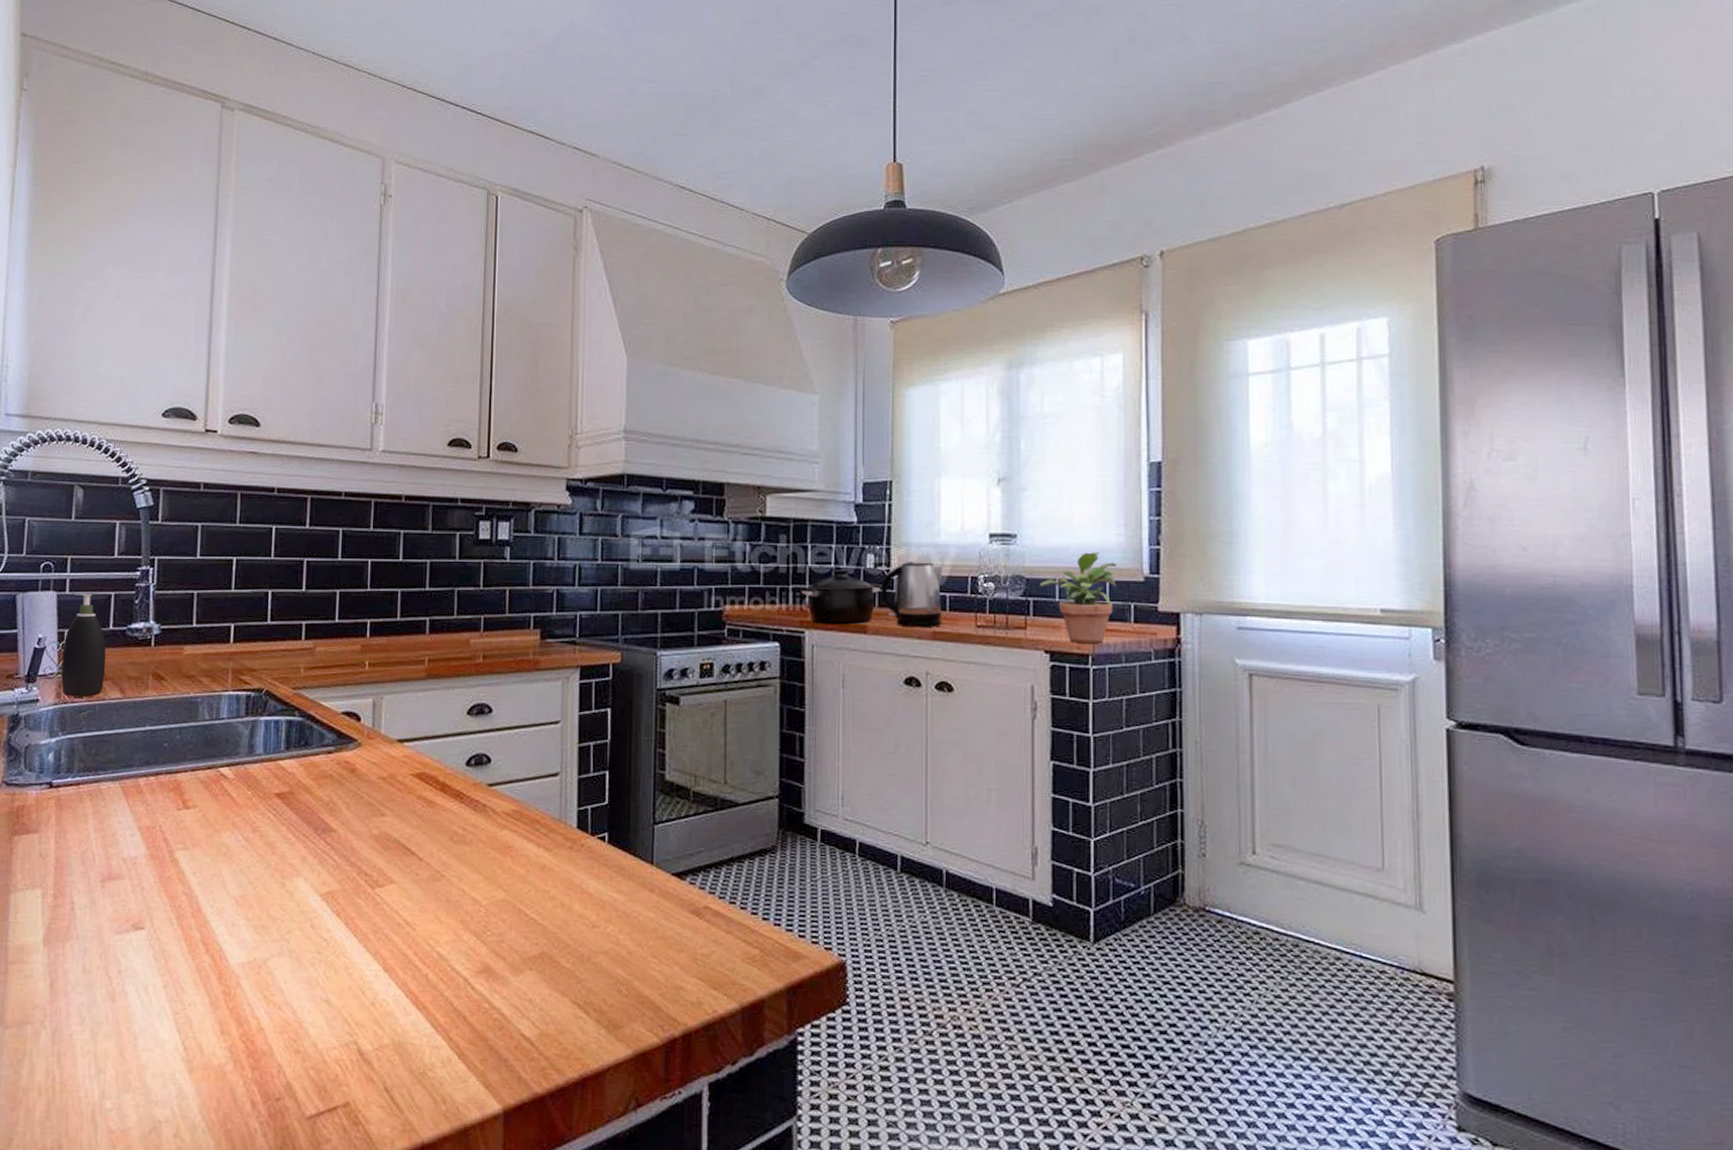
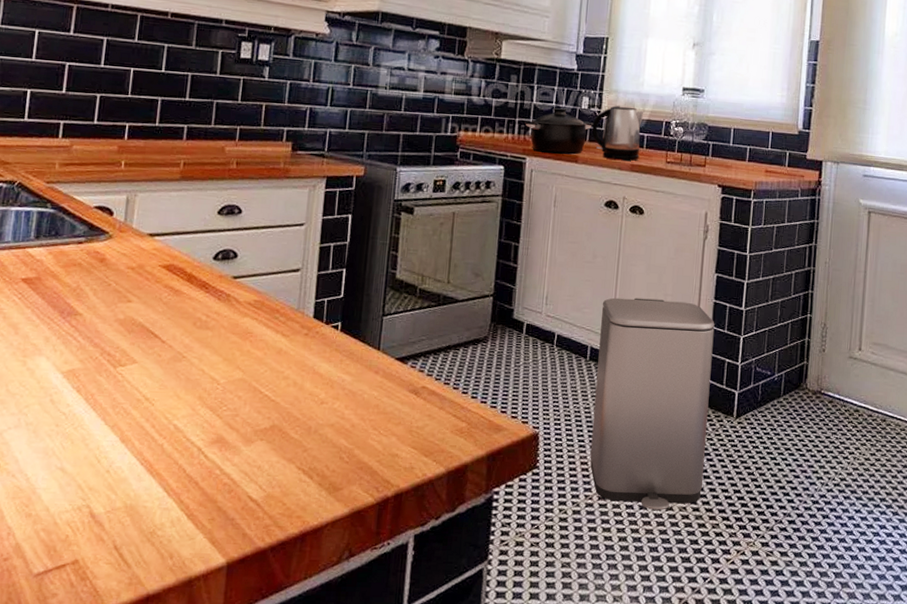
pedal bin: none [910,794,1058,1059] -> present [590,297,715,510]
potted plant: present [1039,552,1118,643] -> none [718,108,779,181]

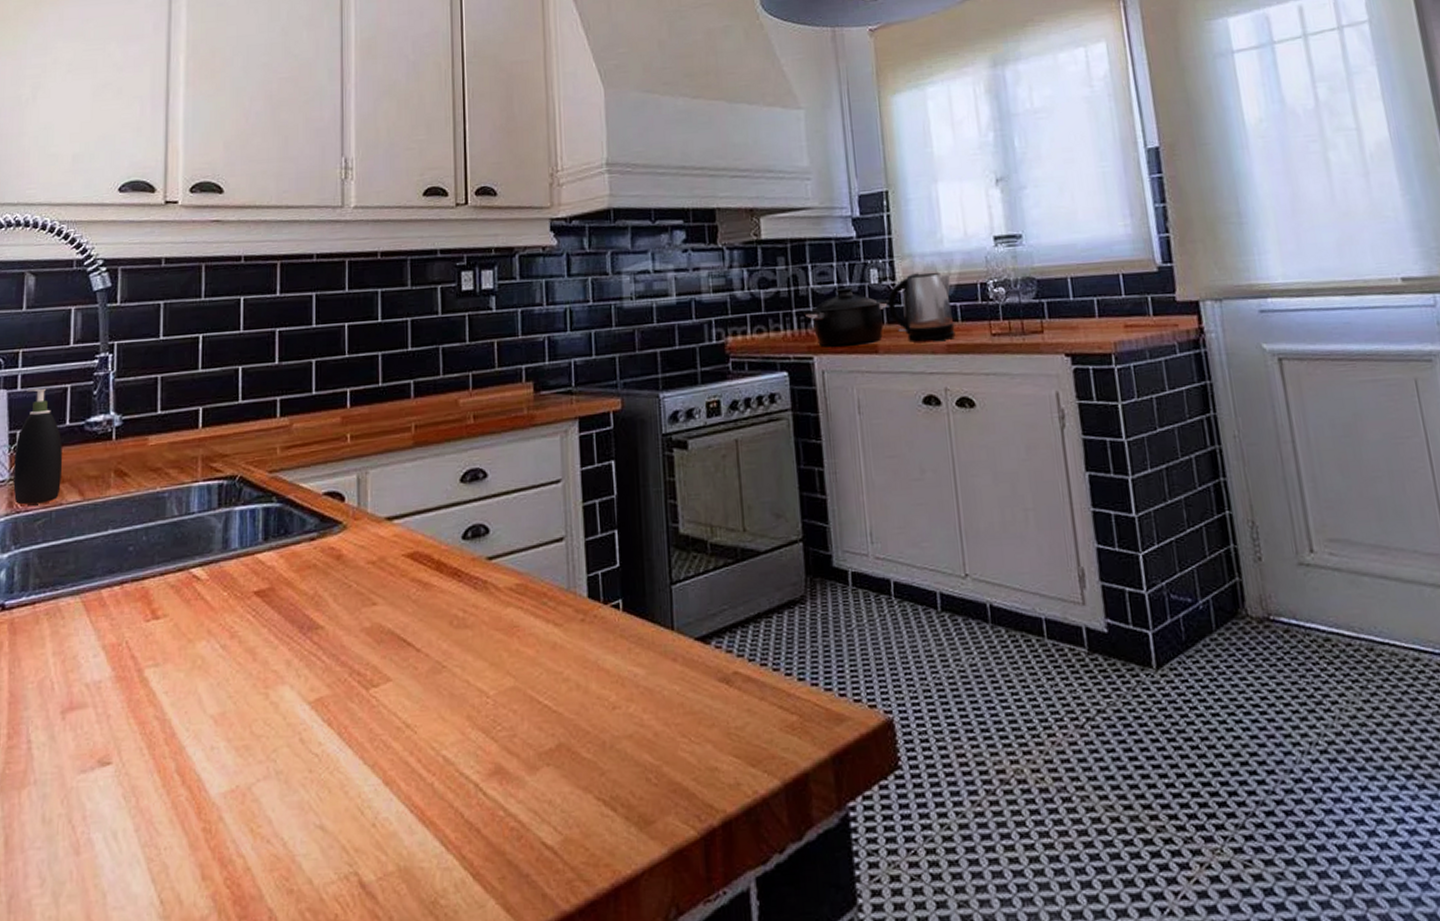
pedal bin: present [590,297,715,510] -> none [944,516,1131,814]

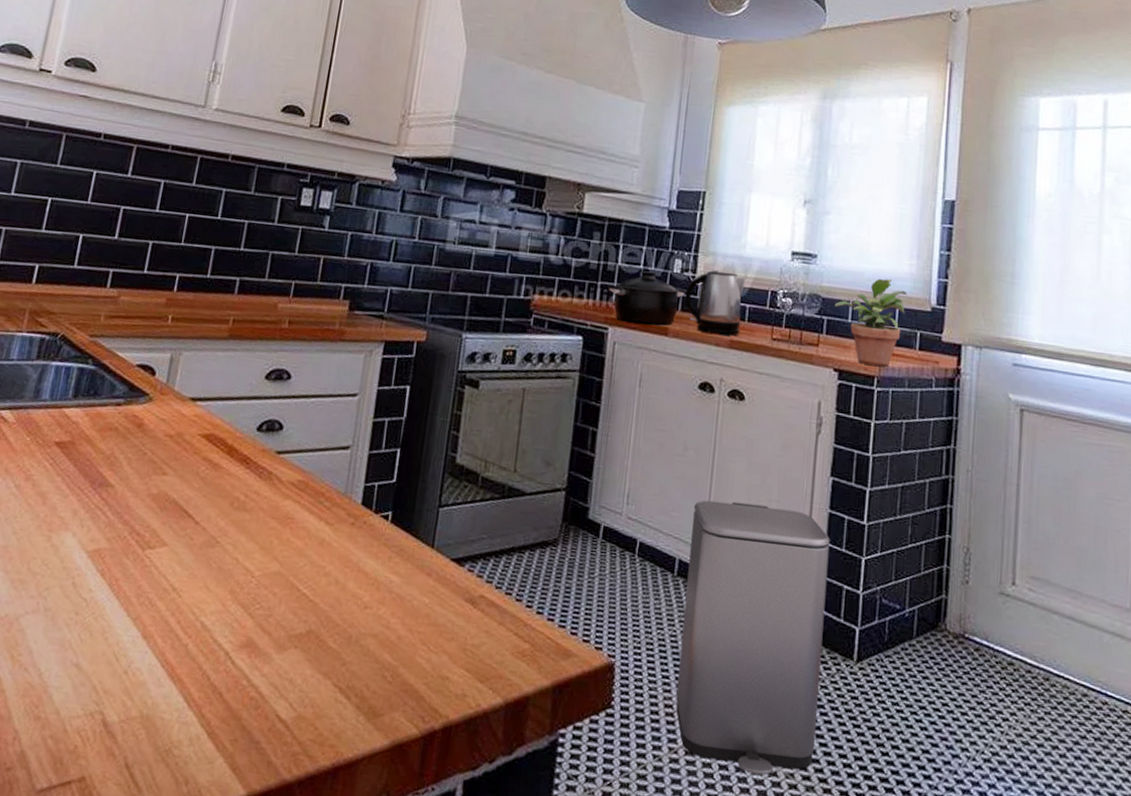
pedal bin: none [944,516,1131,814] -> present [676,500,830,776]
potted plant: none [1051,245,1130,343] -> present [834,278,908,367]

